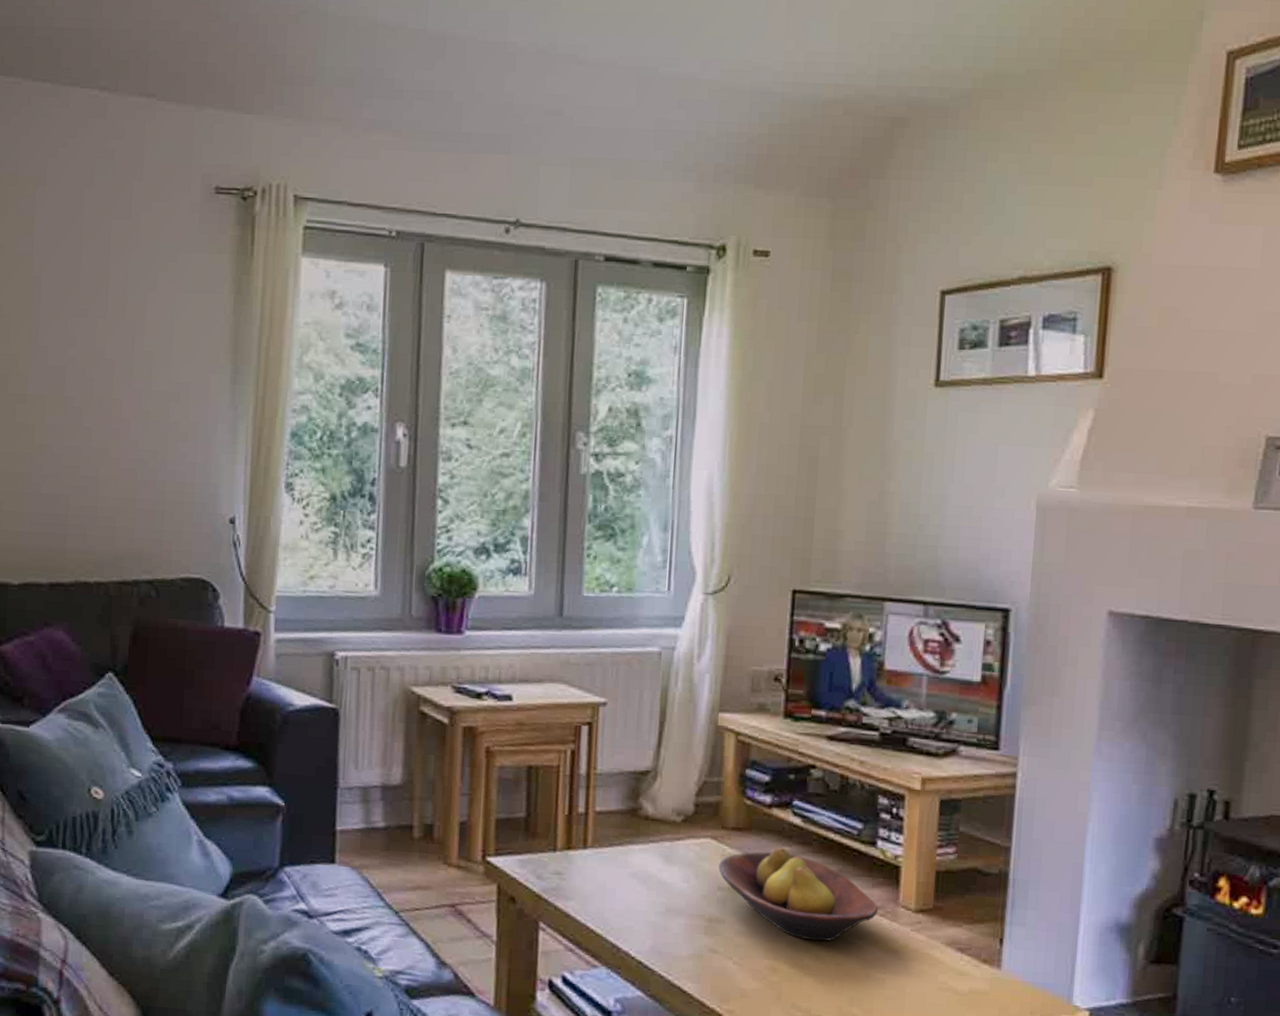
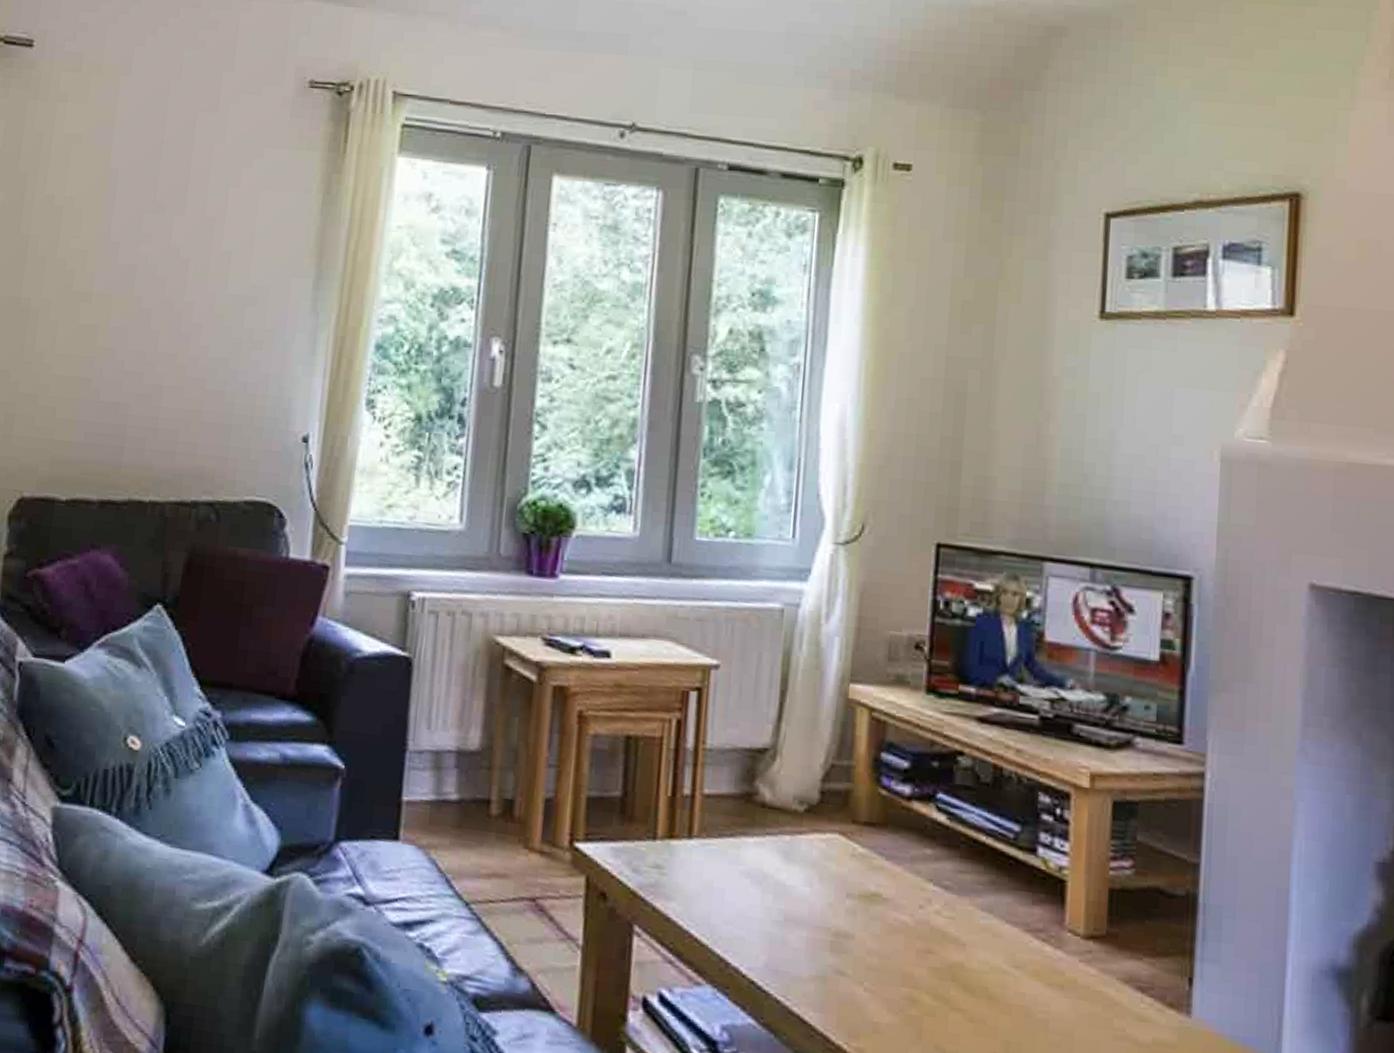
fruit bowl: present [719,847,878,942] -> none [848,848,1039,970]

